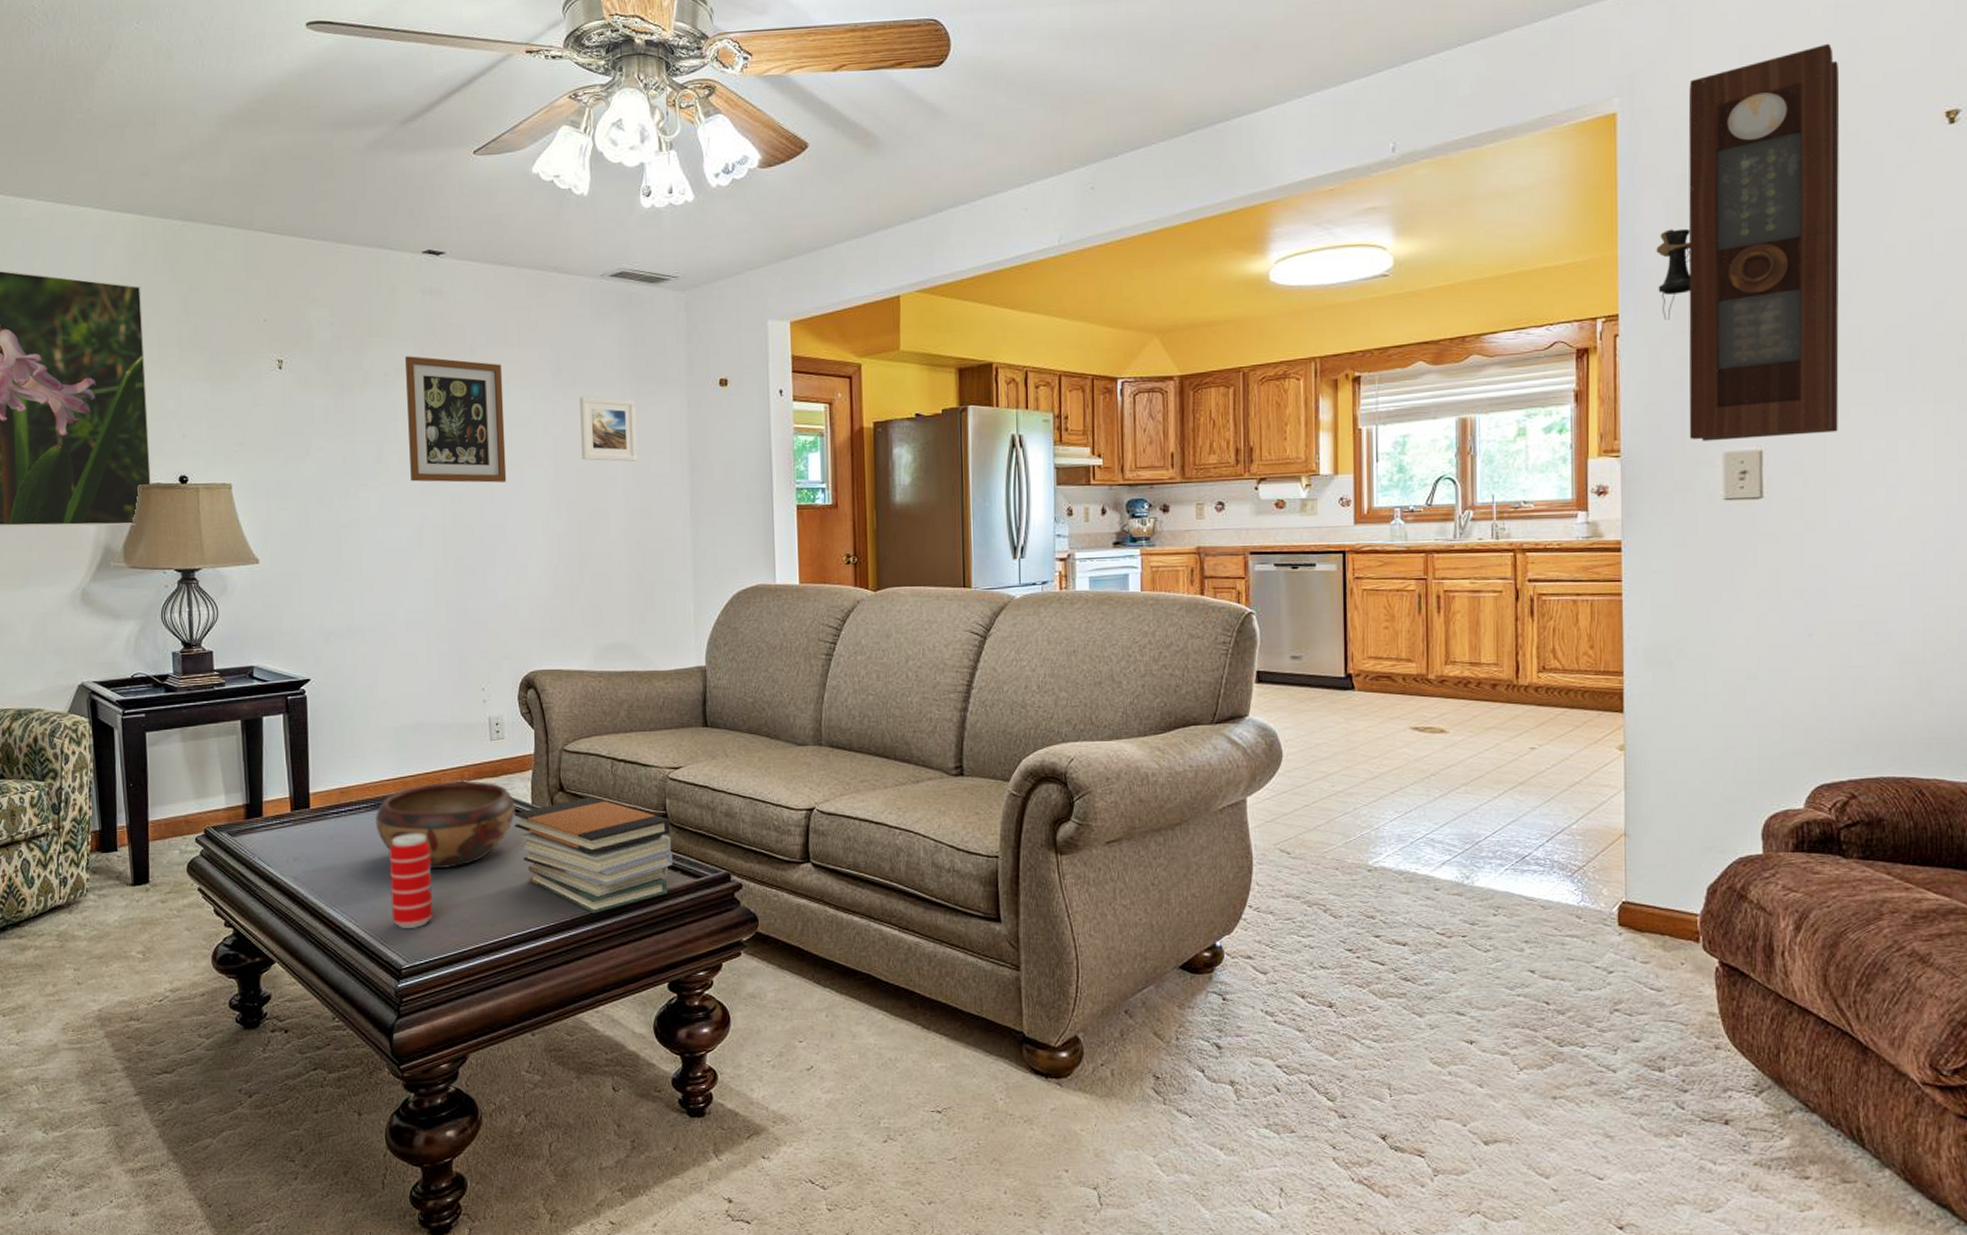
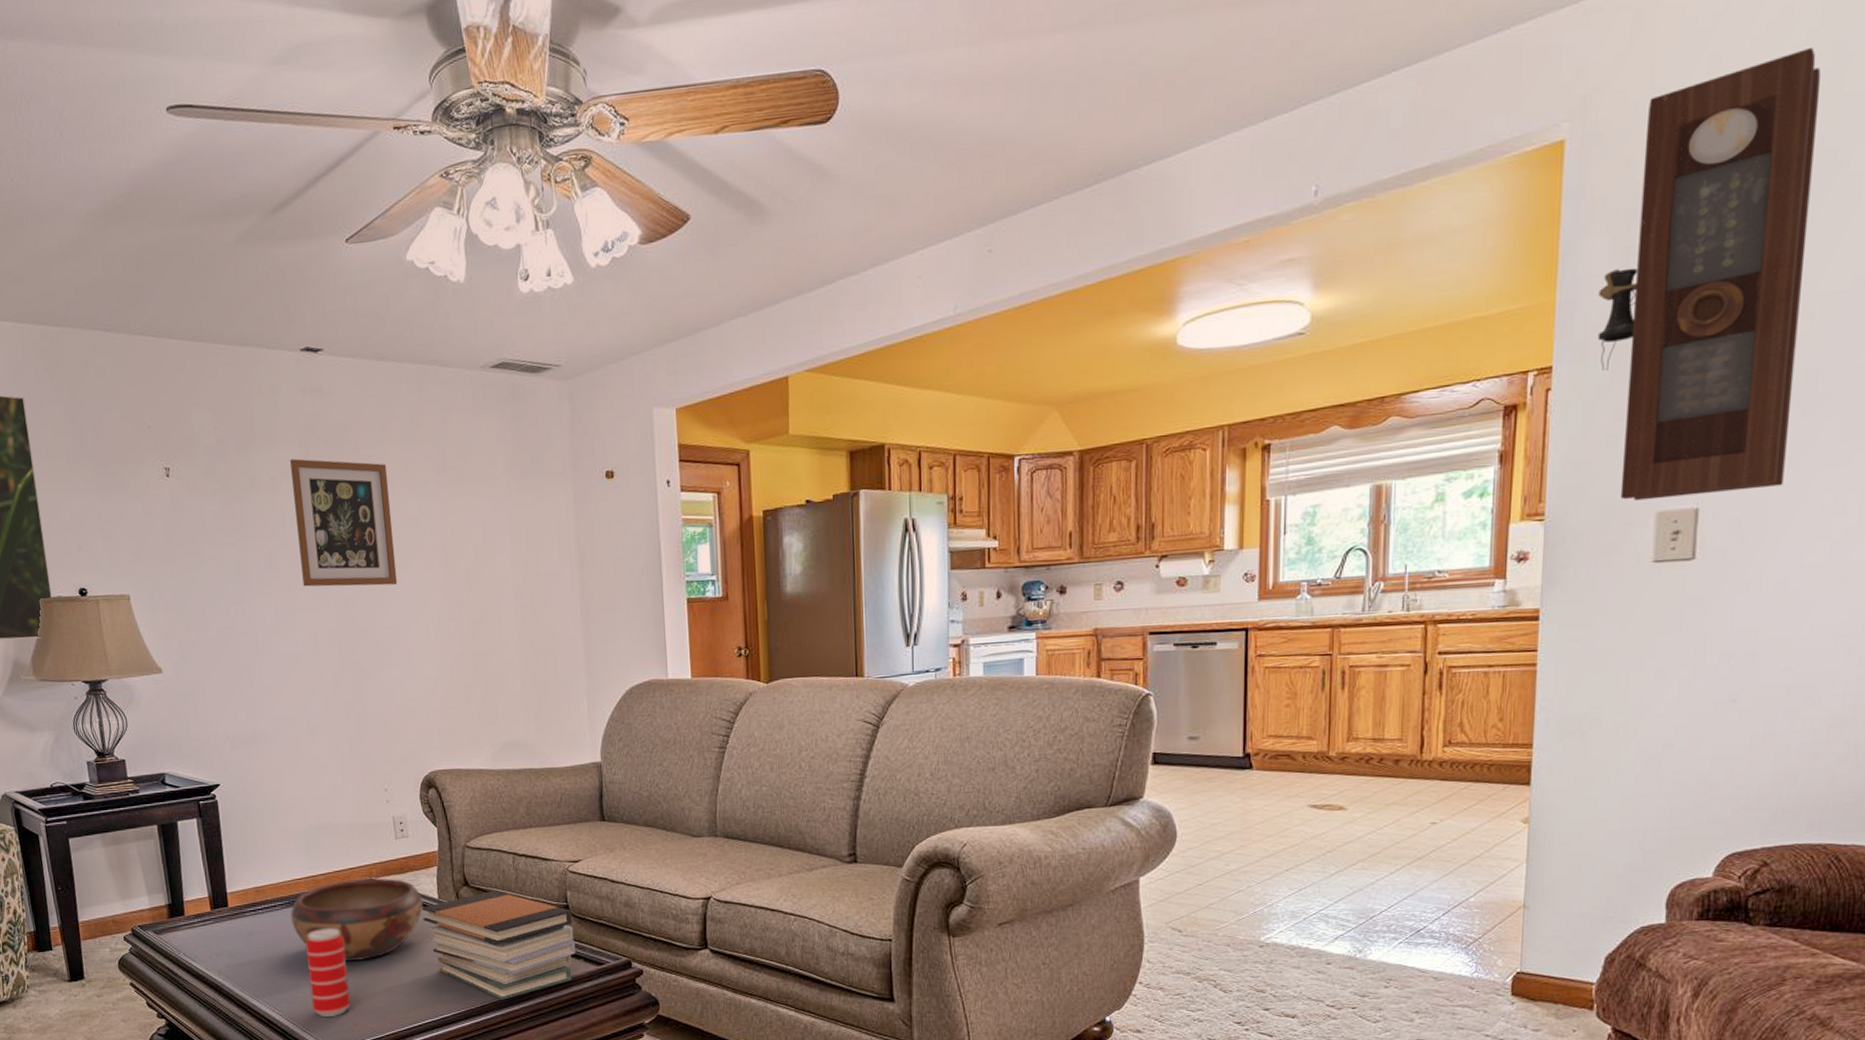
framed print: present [579,396,637,462] -> none [465,494,526,560]

